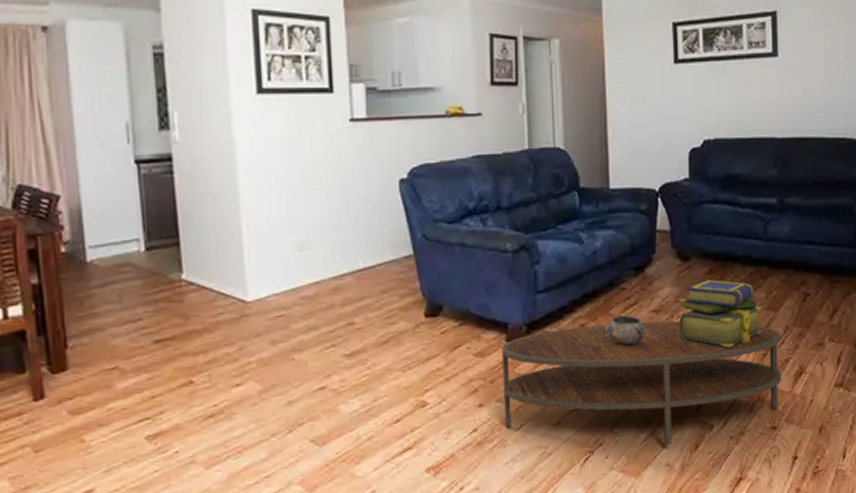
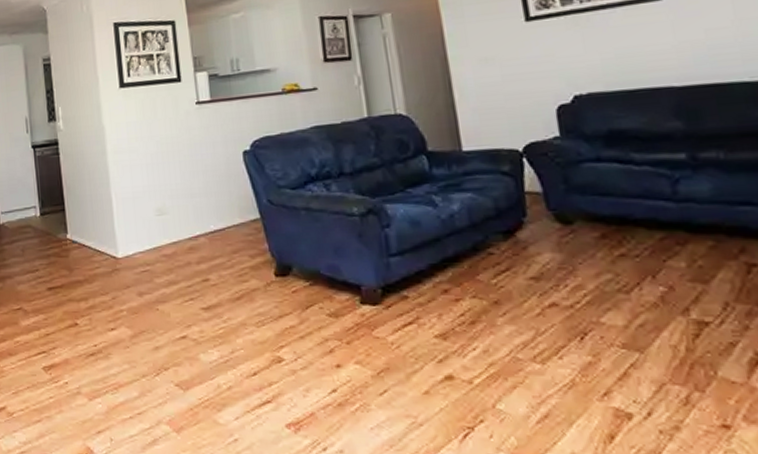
coffee table: present [502,320,782,446] -> none [356,290,729,433]
decorative bowl: present [604,315,645,346] -> none [472,281,525,315]
stack of books: present [678,280,762,348] -> none [565,245,689,324]

